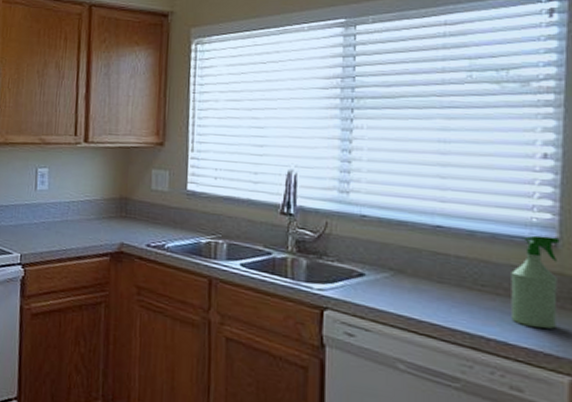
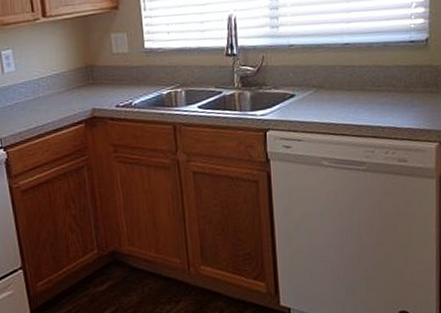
spray bottle: present [511,235,560,329] -> none [397,37,429,111]

